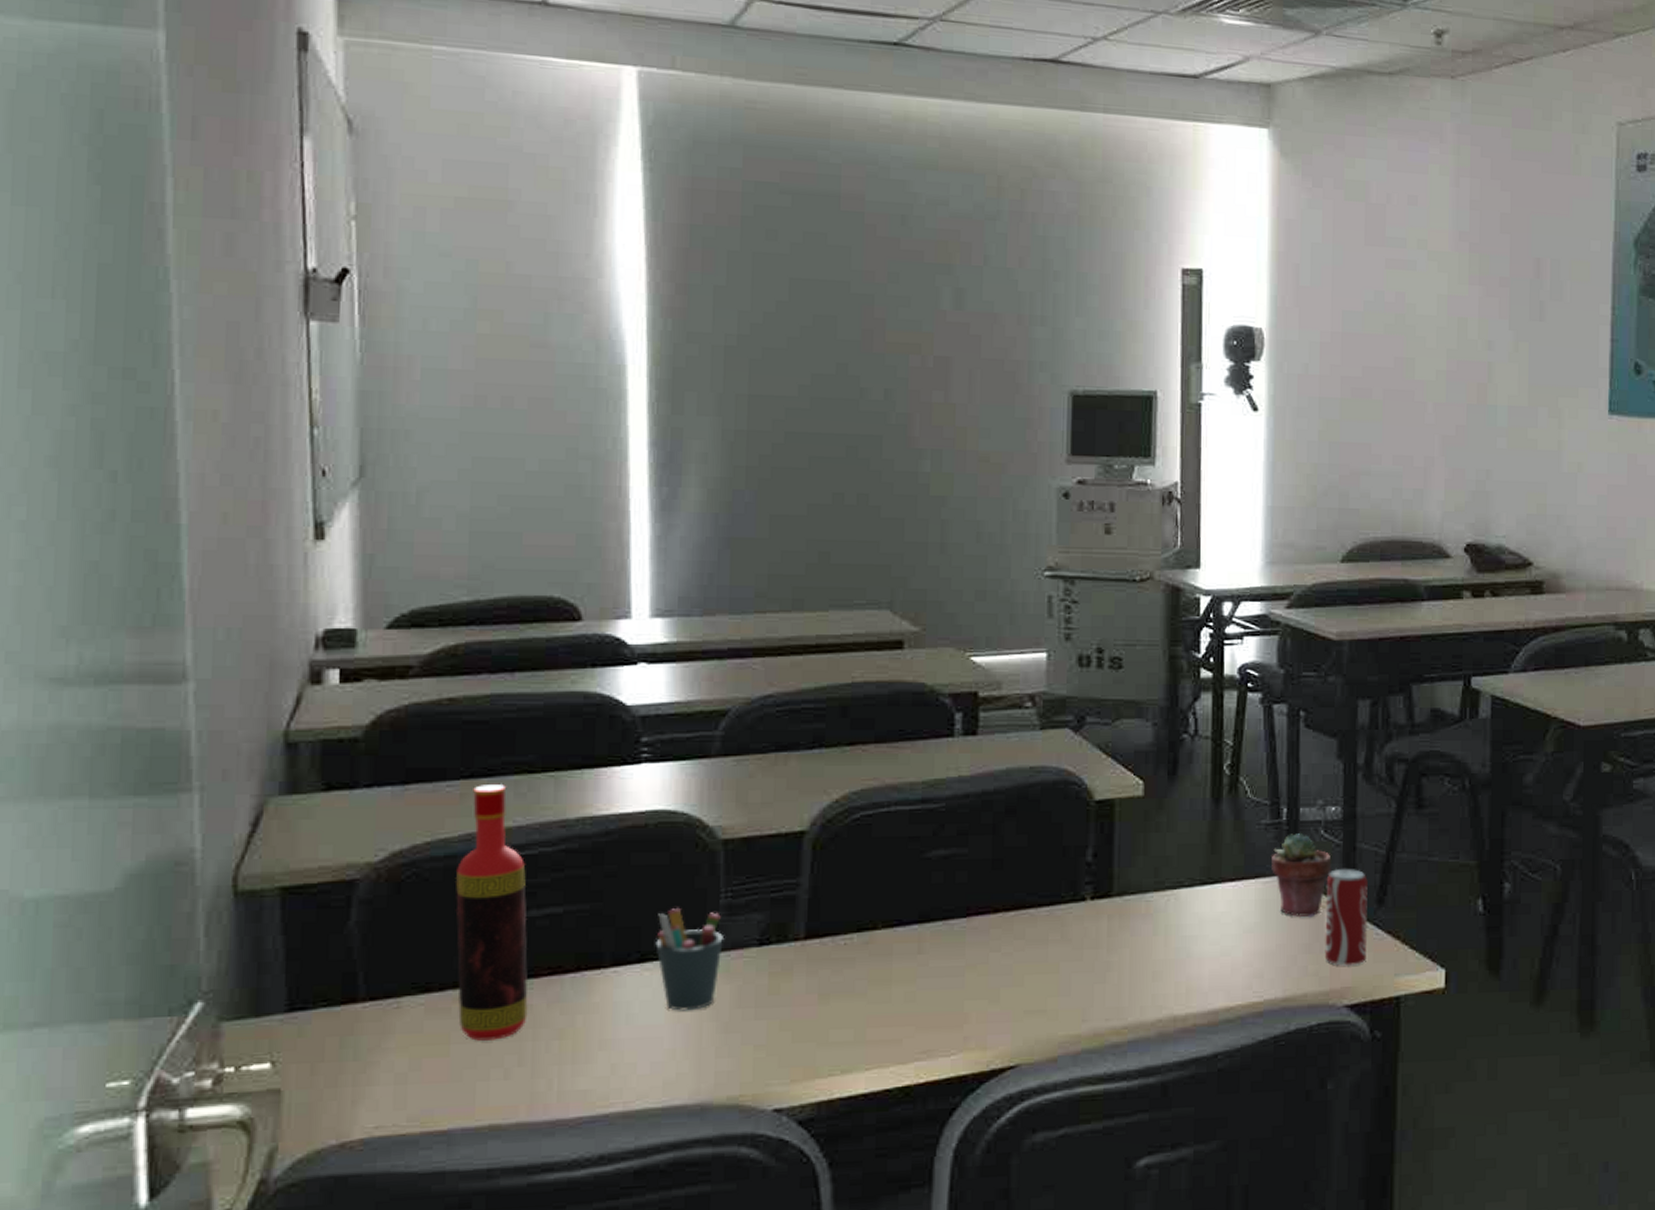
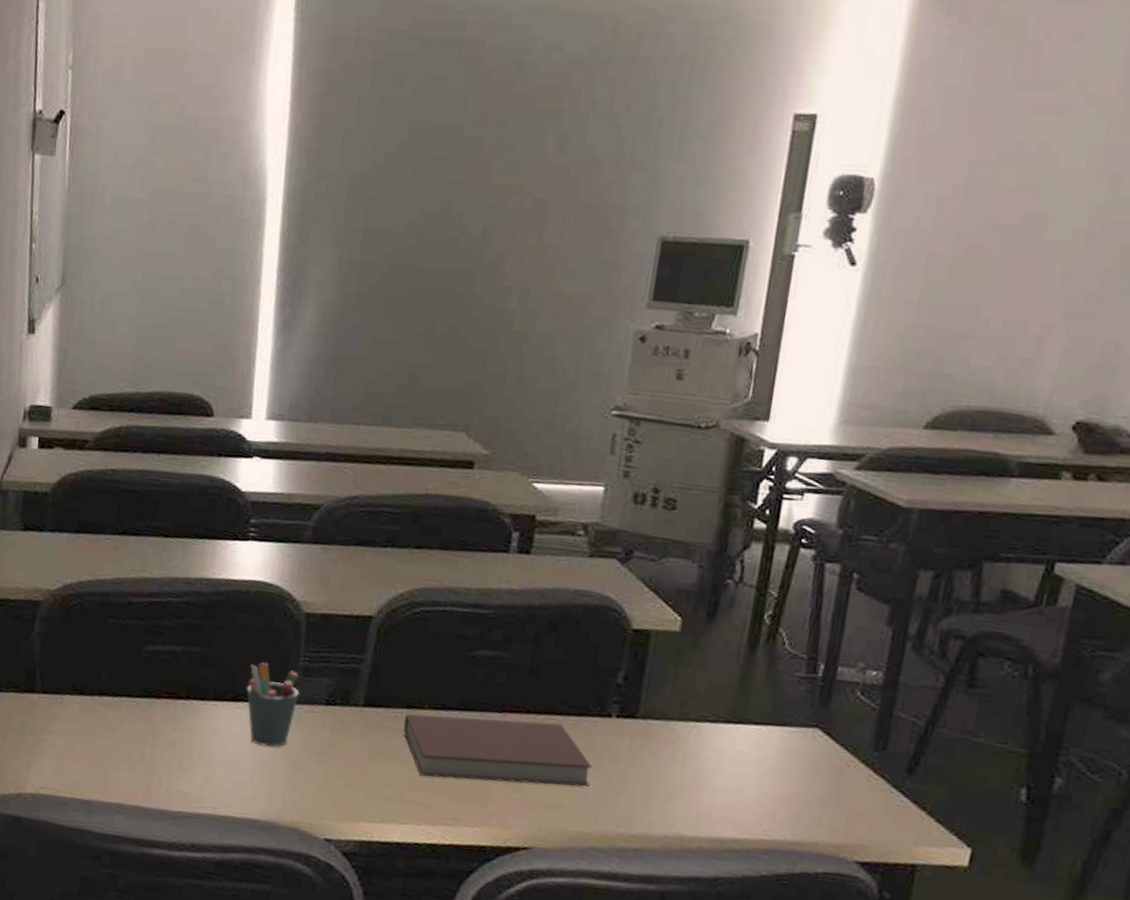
bottle: present [455,785,528,1041] -> none [101,541,157,741]
notebook: none [856,918,1073,1008] -> present [403,714,593,787]
potted succulent: present [1272,833,1332,918] -> none [799,690,865,773]
beverage can: present [1325,868,1368,966] -> none [841,731,901,826]

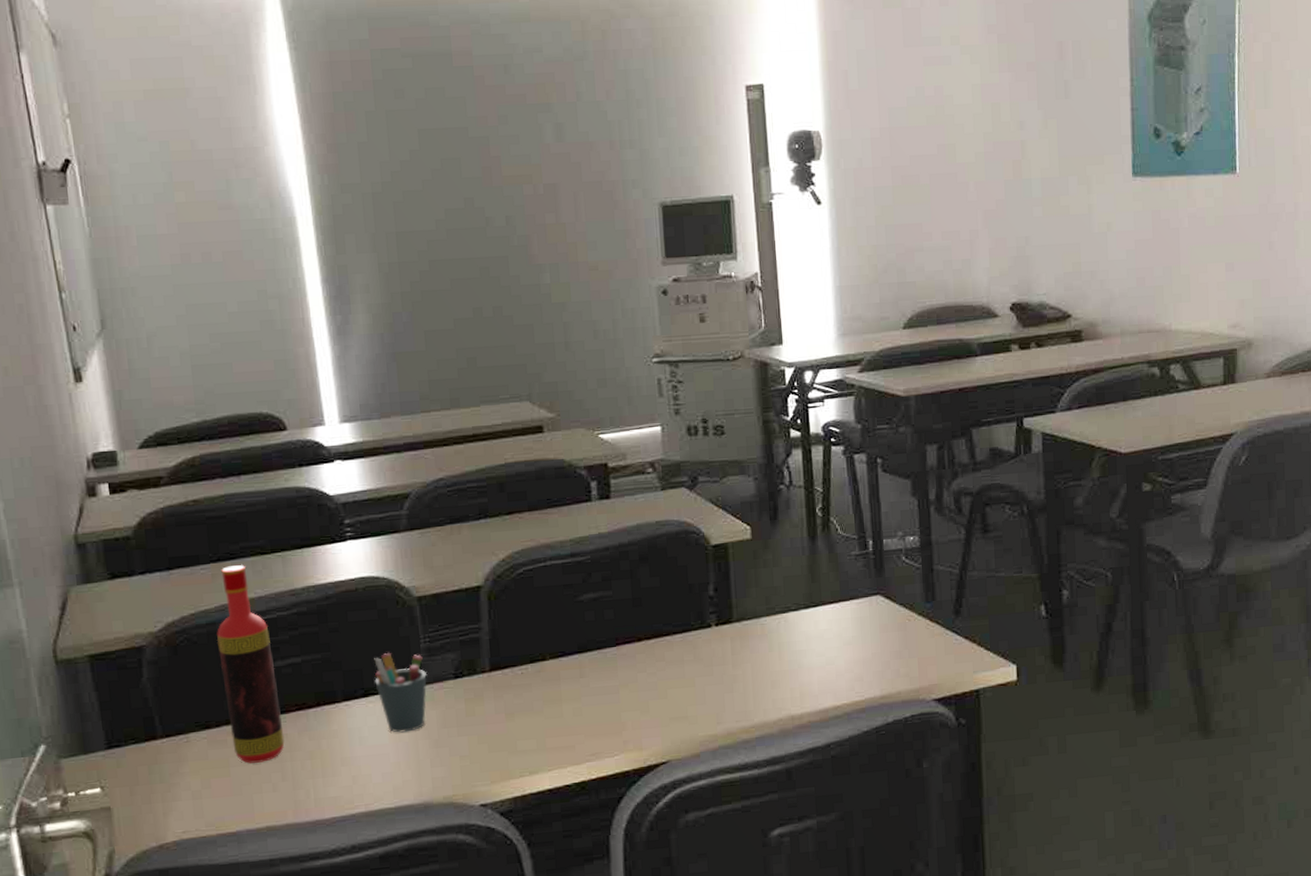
bottle: none [101,541,157,741] -> present [216,565,285,764]
notebook: present [403,714,593,787] -> none [530,643,707,722]

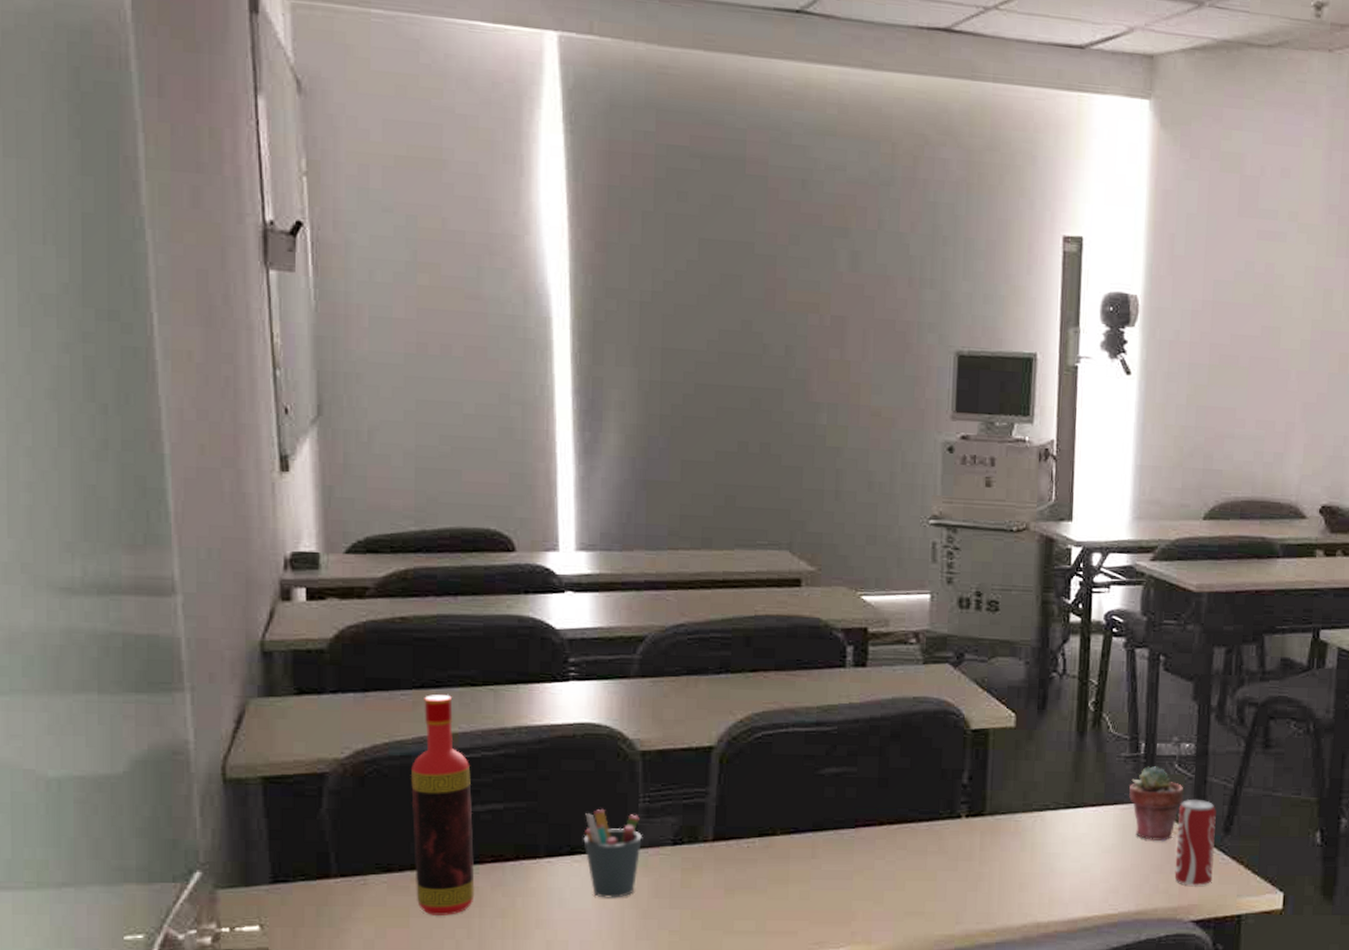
potted succulent: none [862,560,914,630] -> present [1129,766,1184,842]
beverage can: none [910,586,949,667] -> present [1174,799,1216,886]

